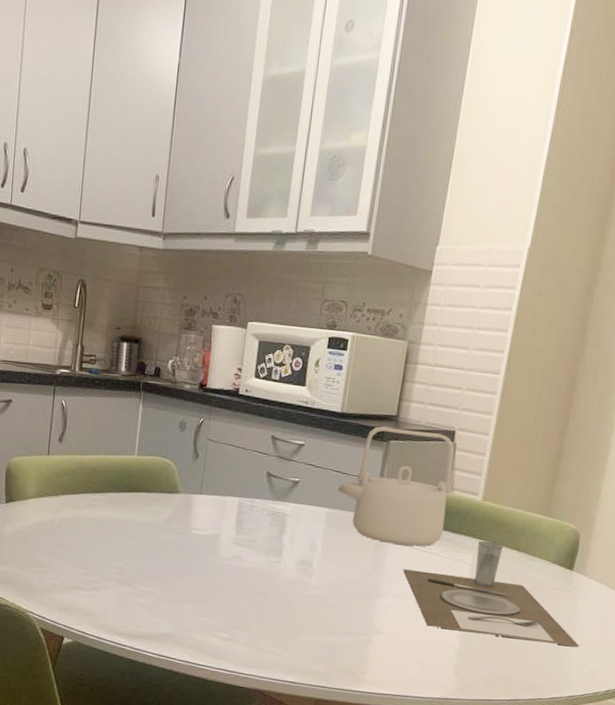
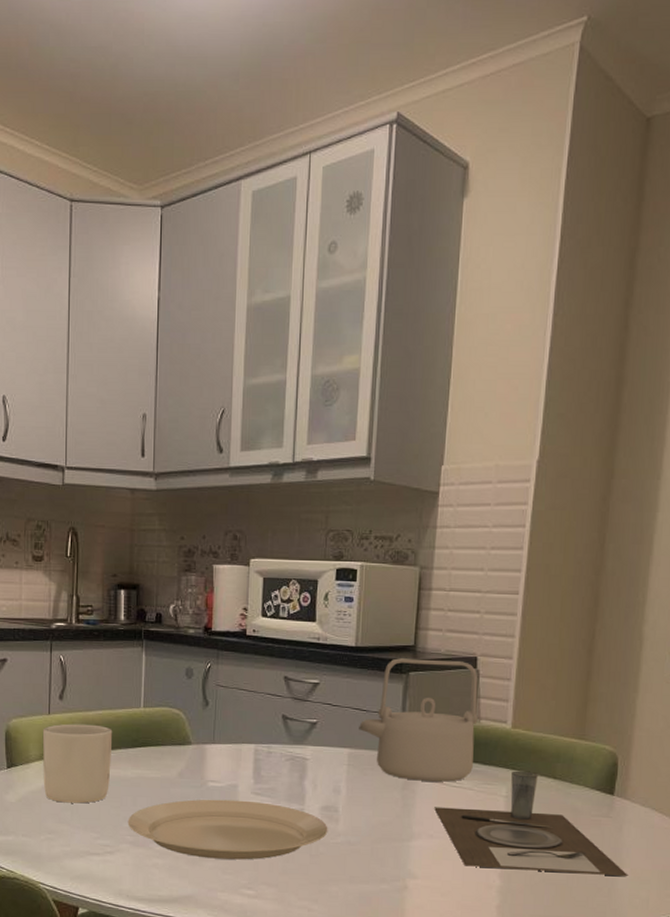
mug: none [38,465,107,541] -> present [42,723,113,804]
plate: none [114,545,302,605] -> present [127,799,328,860]

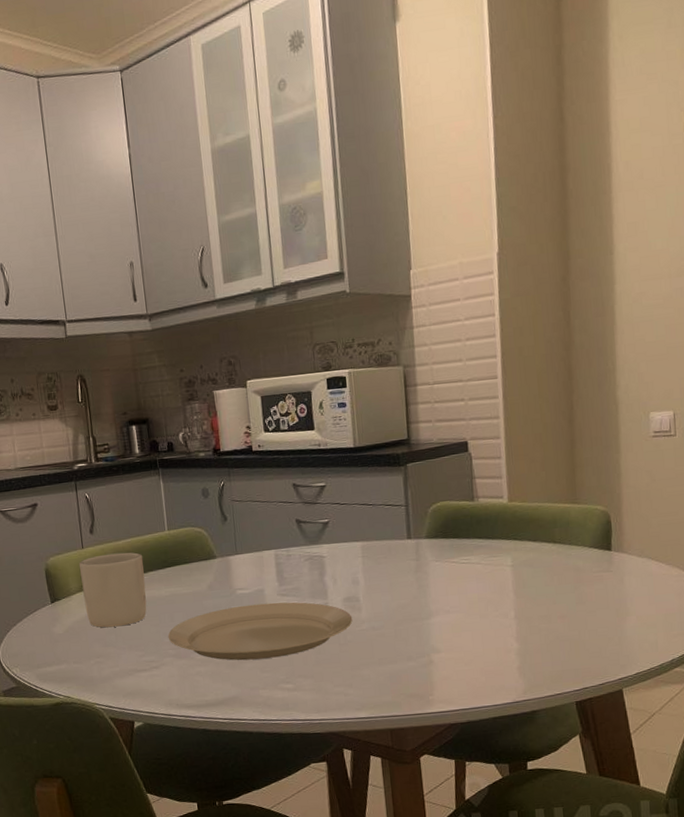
teapot: present [359,658,478,782] -> none [367,447,478,563]
place setting: present [434,770,629,876] -> none [447,539,635,635]

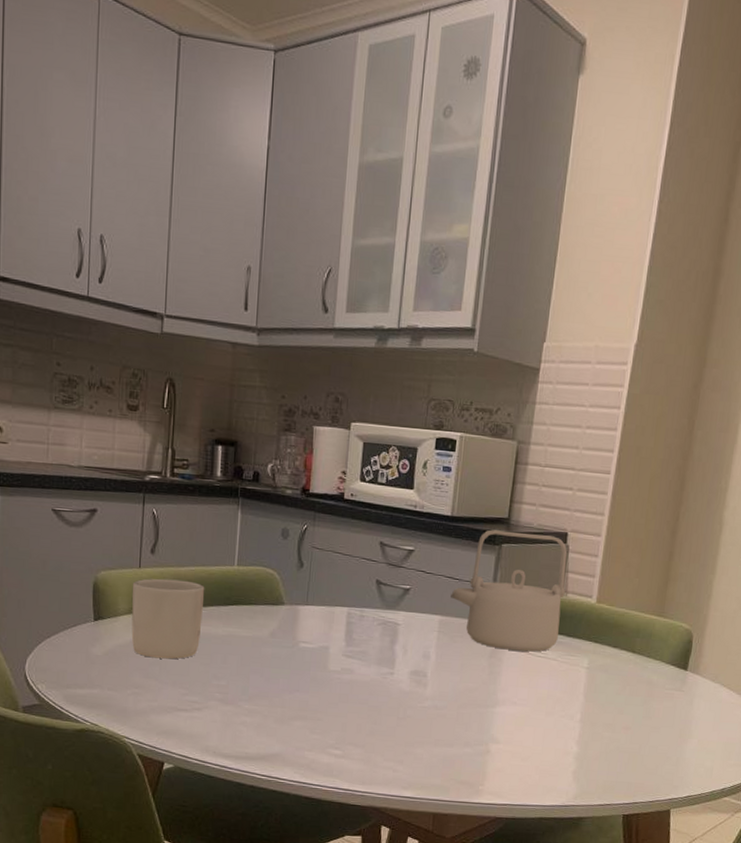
plate: present [168,602,353,661] -> none [217,659,416,721]
teapot: none [367,447,478,563] -> present [451,529,568,652]

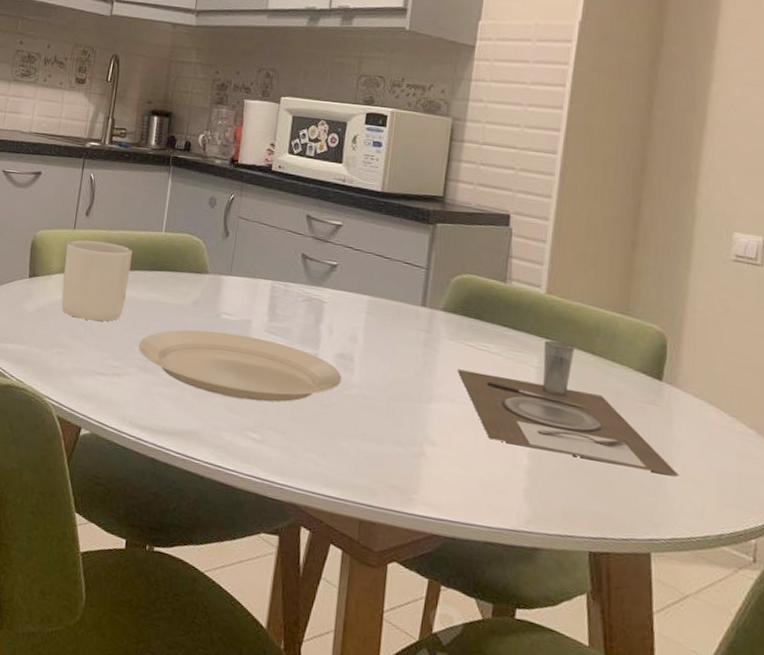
plate: none [217,659,416,721] -> present [138,329,342,402]
teapot: present [451,529,568,652] -> none [380,207,511,344]
place setting: none [519,643,696,747] -> present [458,340,679,476]

